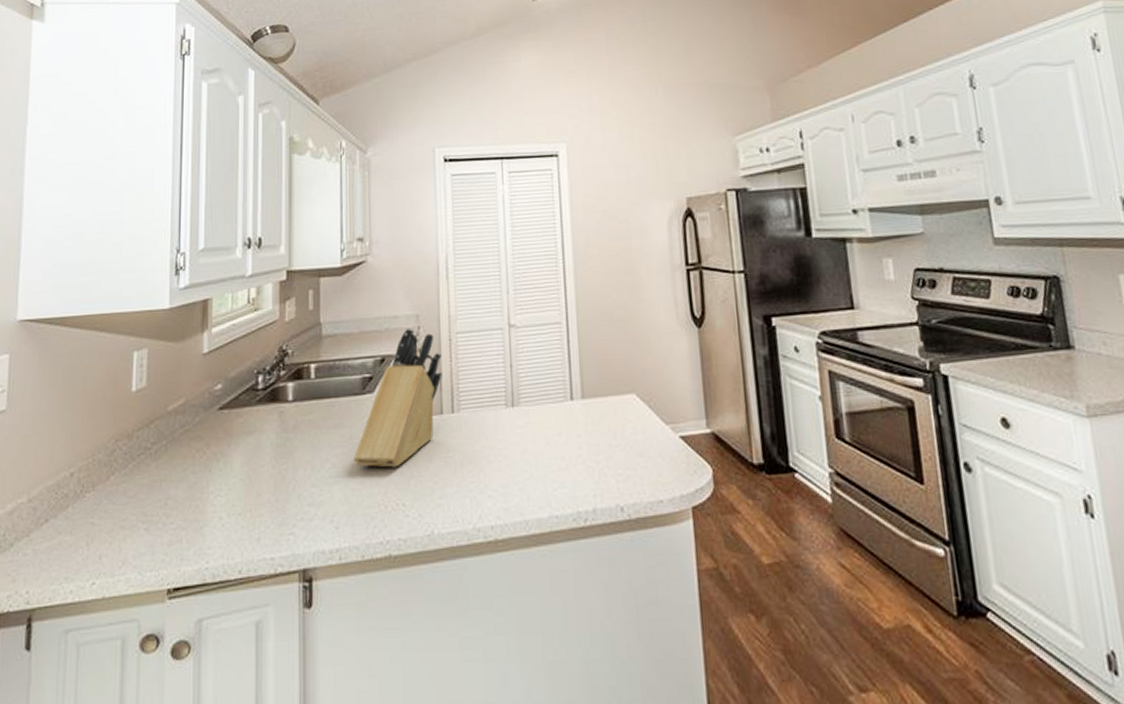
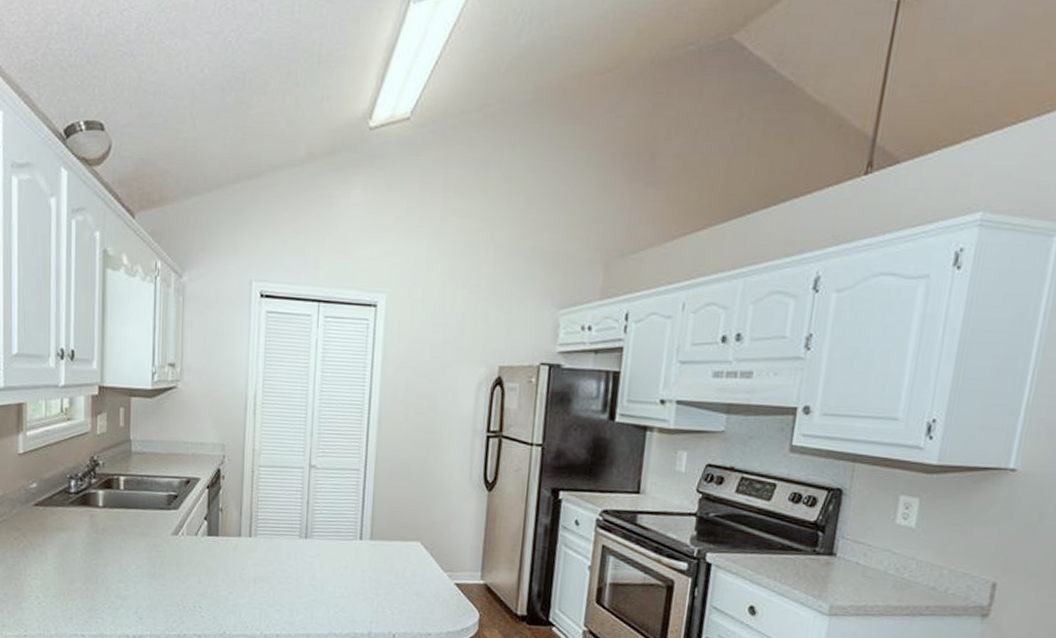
knife block: present [354,327,443,468] -> none [157,455,244,576]

